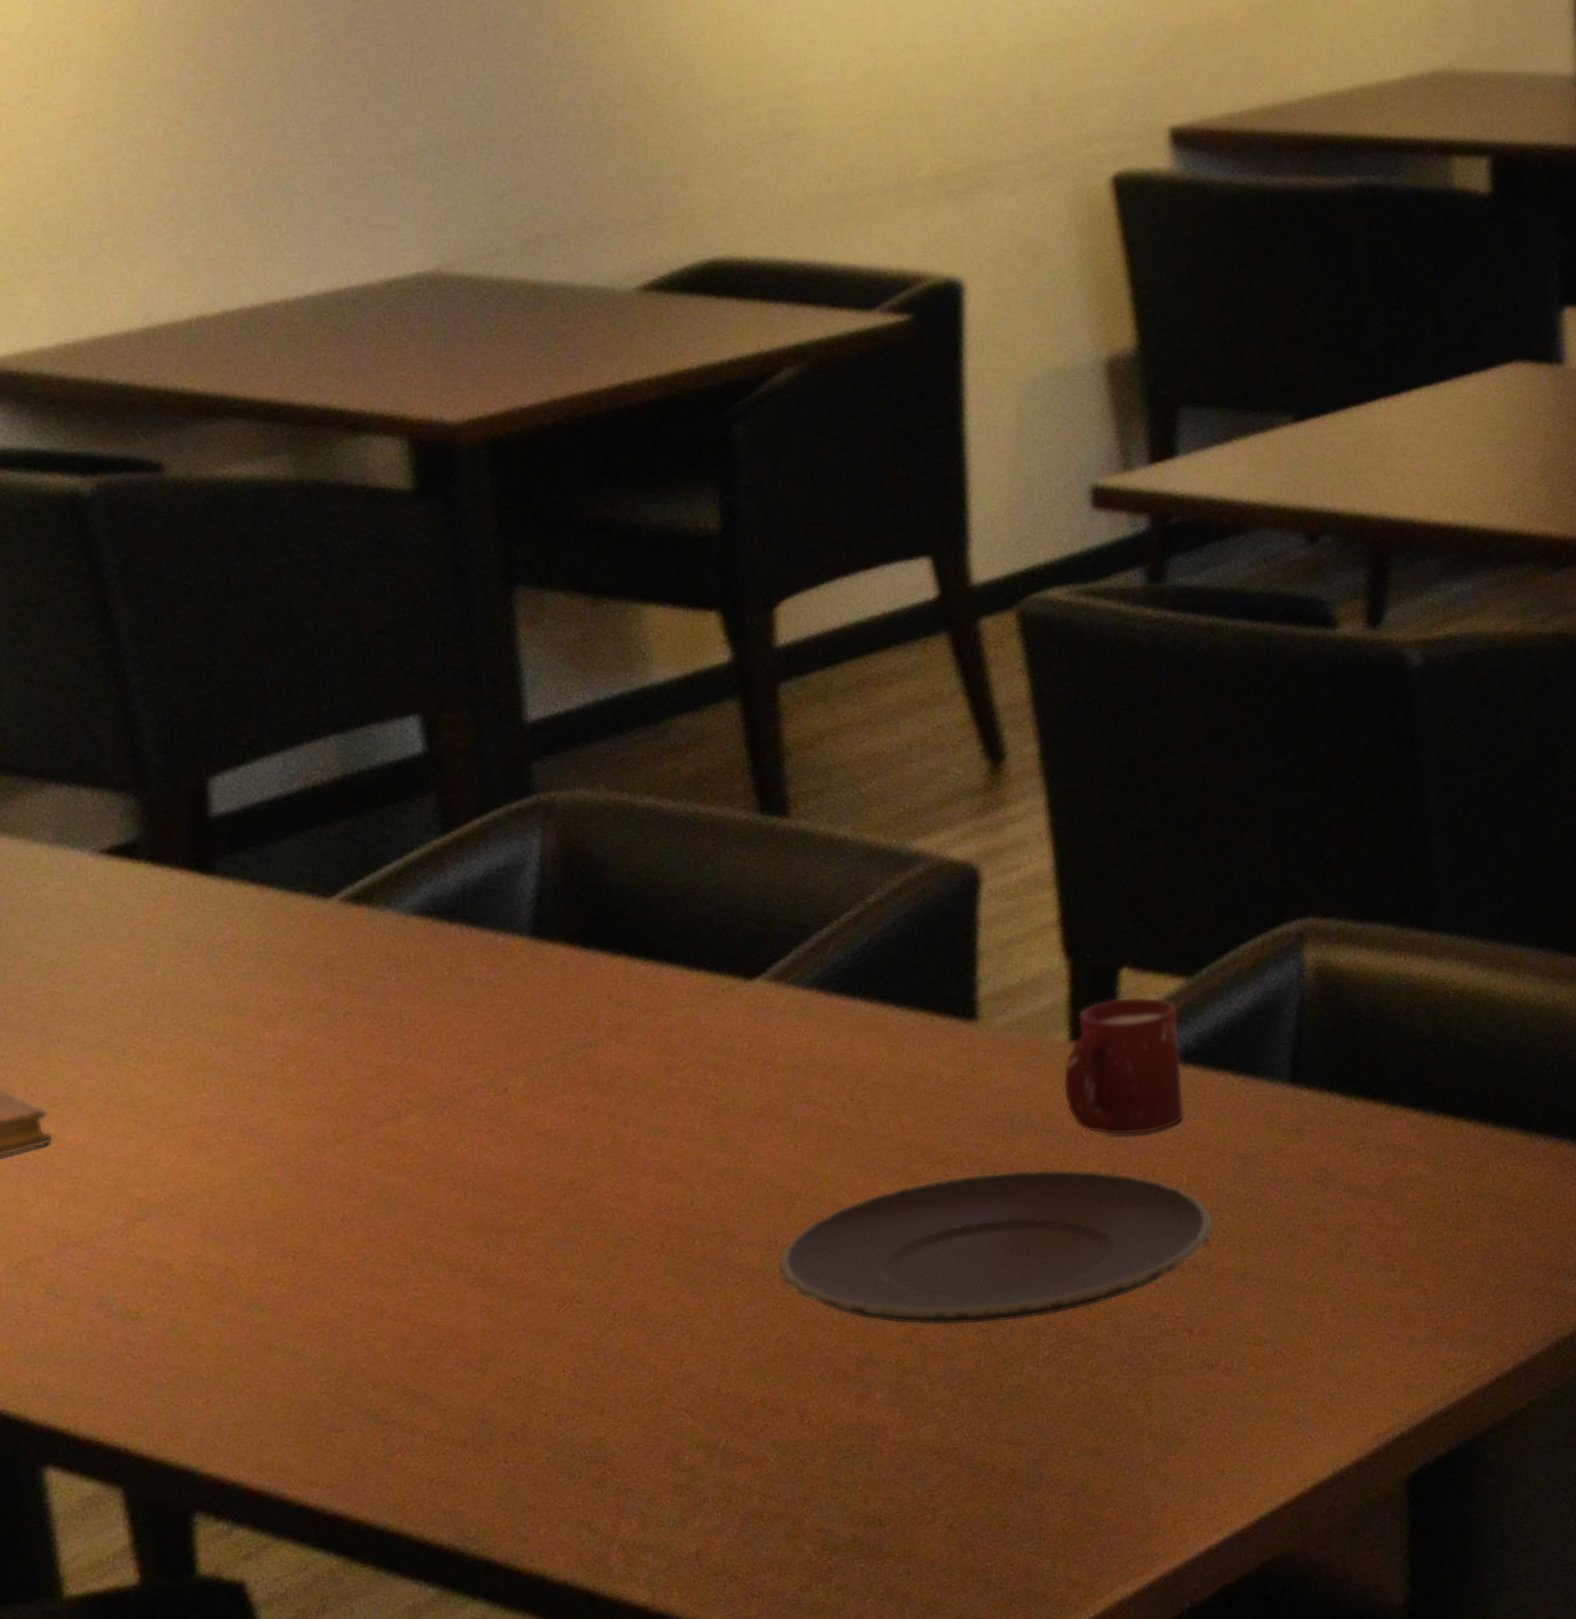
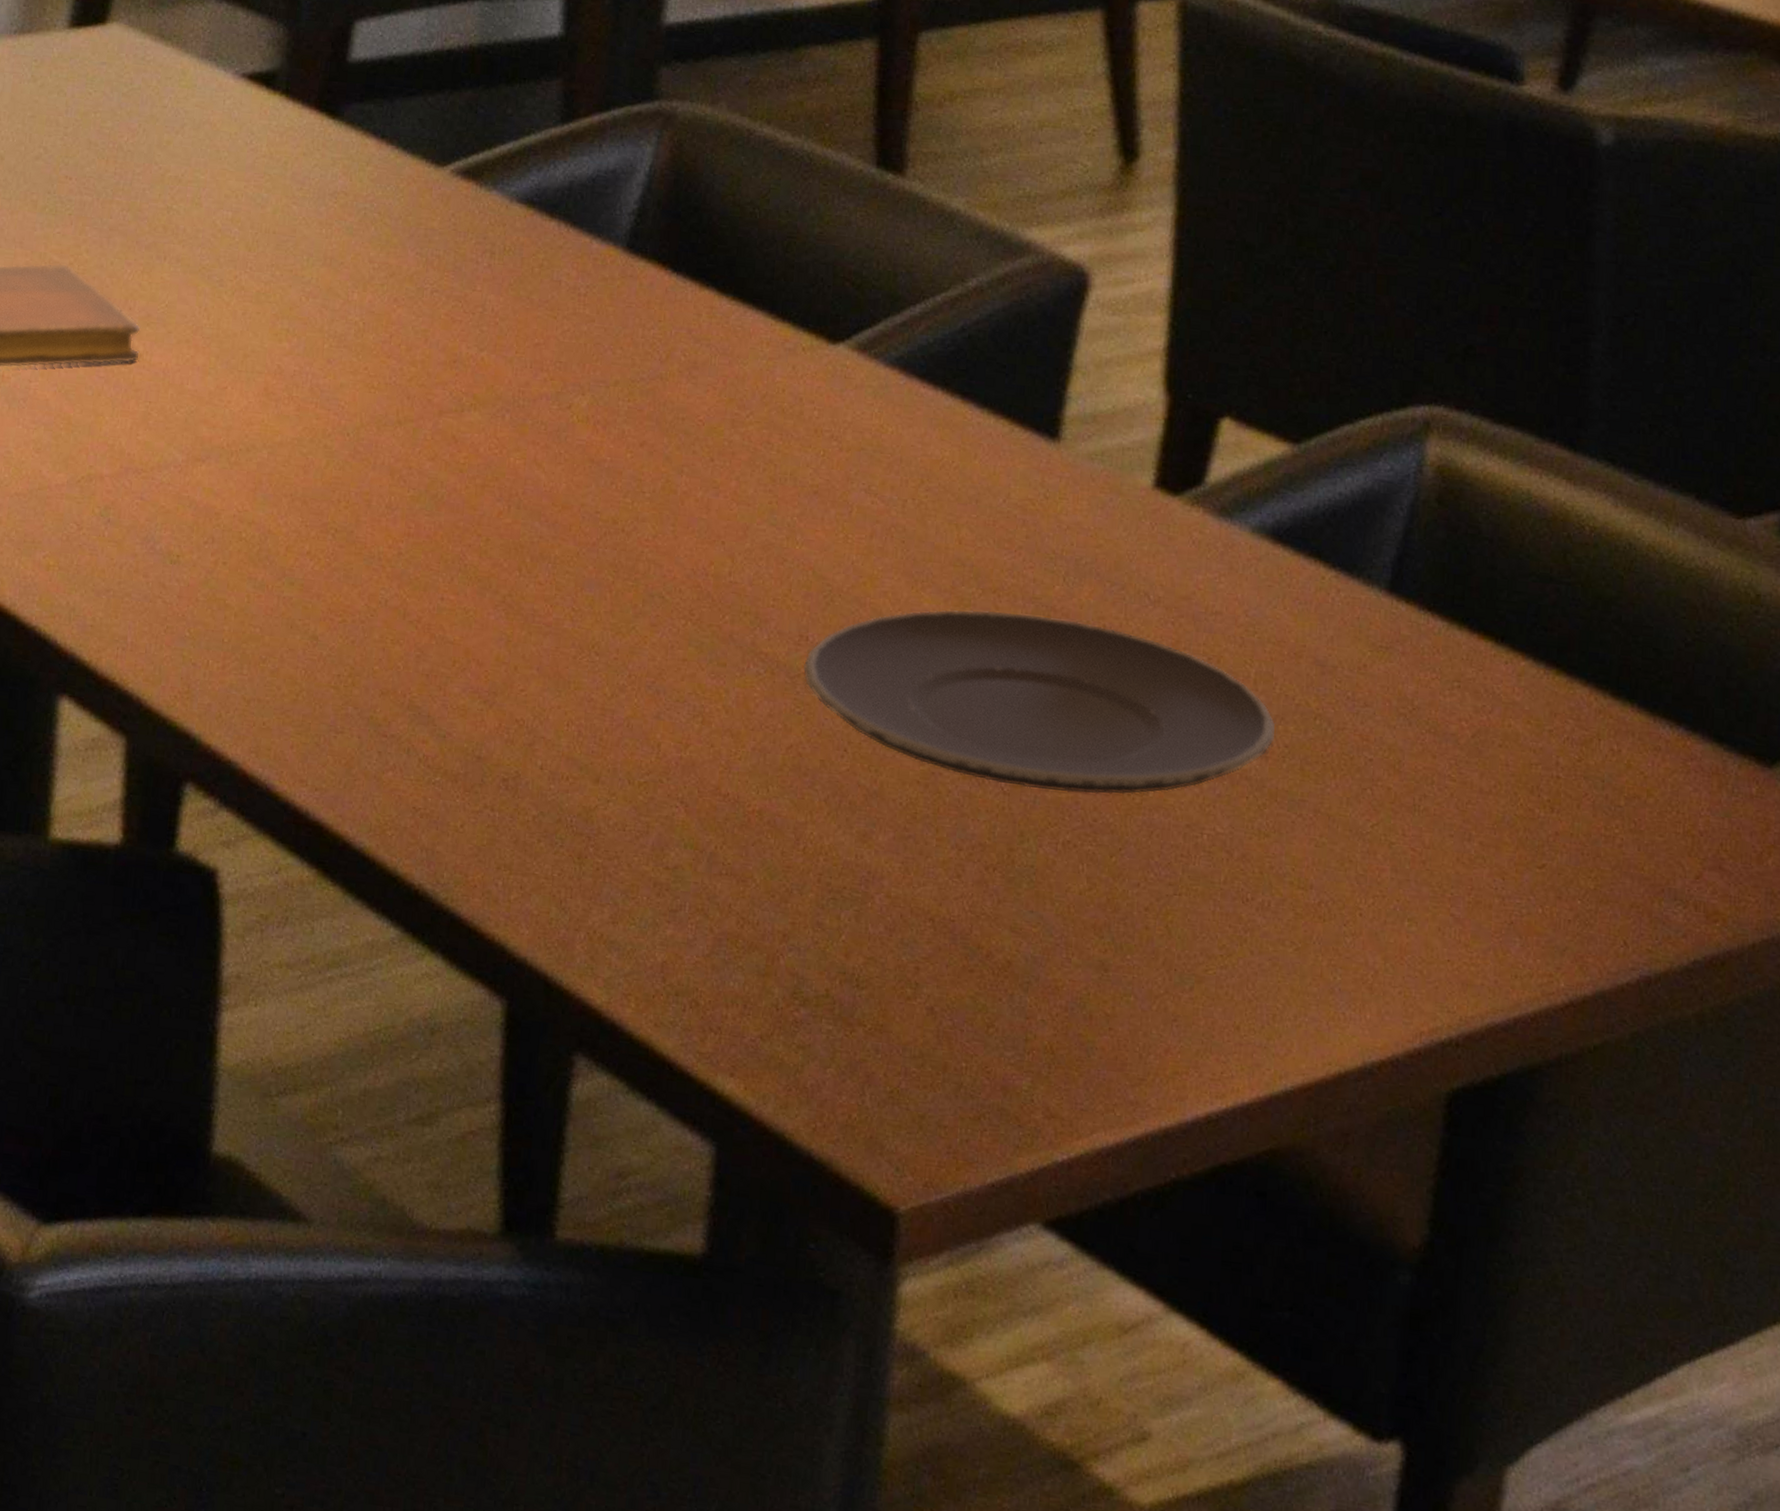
cup: present [1063,996,1185,1136] -> none [1137,449,1277,613]

